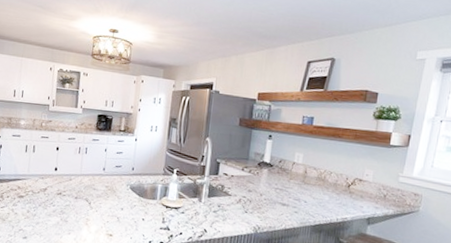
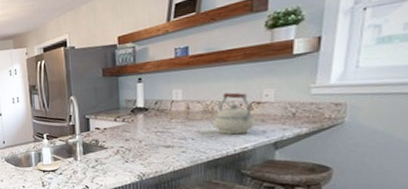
kettle: none [324,165,356,206] -> present [213,92,255,135]

